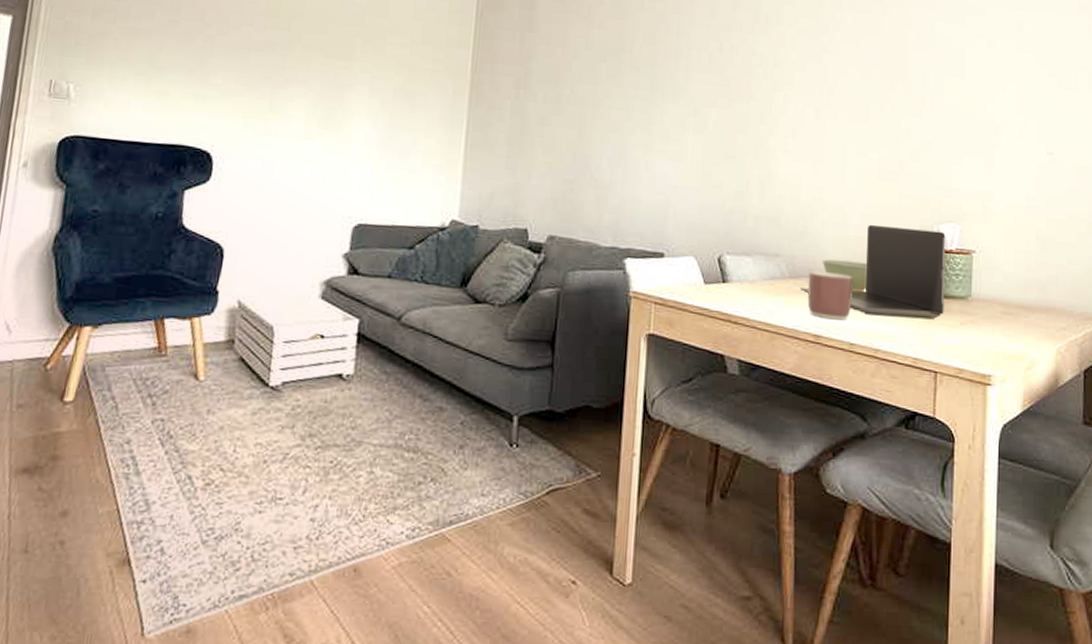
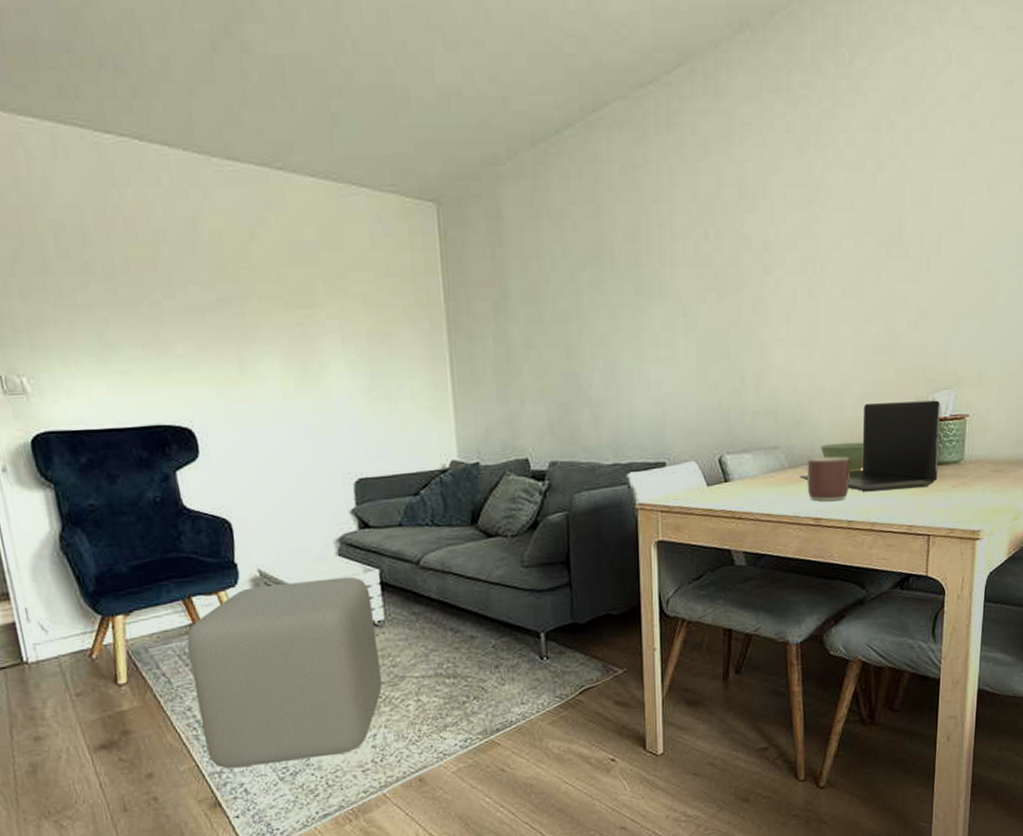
pouf: none [133,318,345,523] -> present [187,576,382,769]

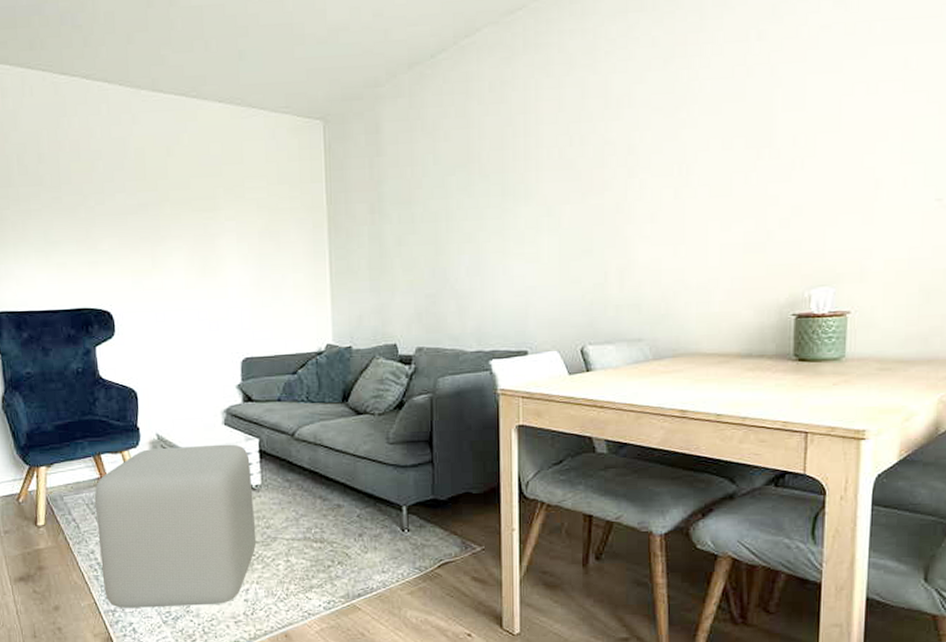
laptop computer: present [800,400,941,492] -> none [665,296,818,386]
mug: present [807,456,850,502] -> none [672,350,718,394]
bowl: present [821,442,865,472] -> none [687,336,734,366]

